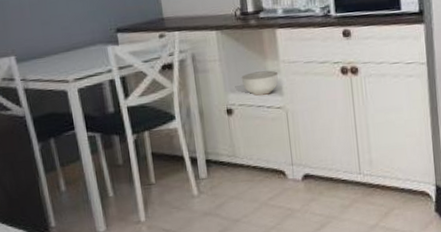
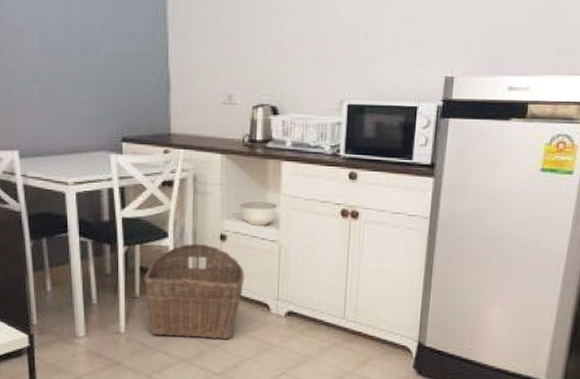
wicker basket: none [156,120,257,219] -> present [143,243,245,339]

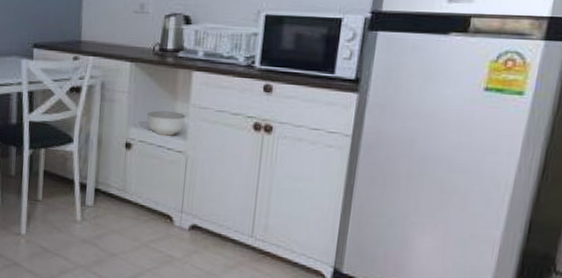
wicker basket: present [143,243,245,339] -> none [47,150,149,249]

